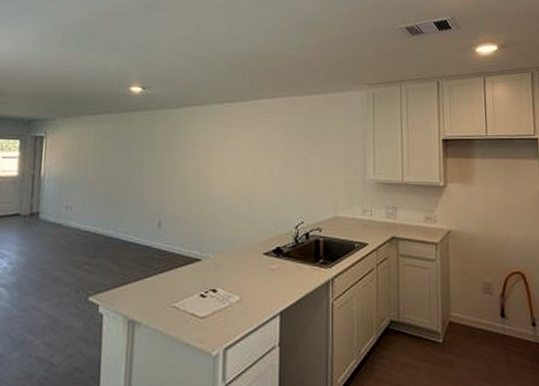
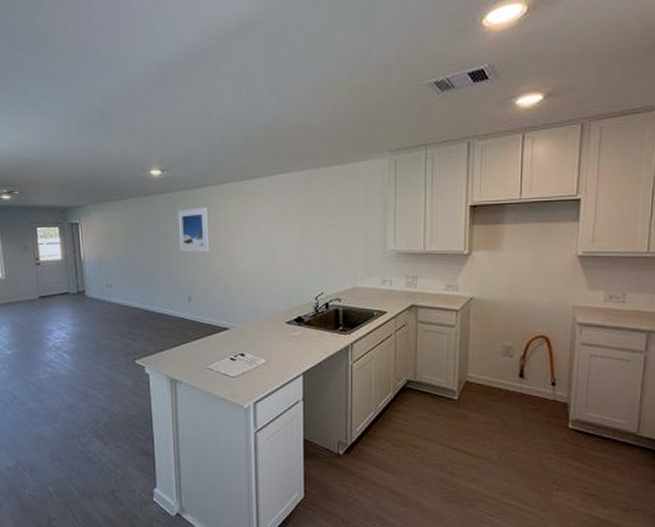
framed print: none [153,127,187,175] -> present [177,208,210,253]

